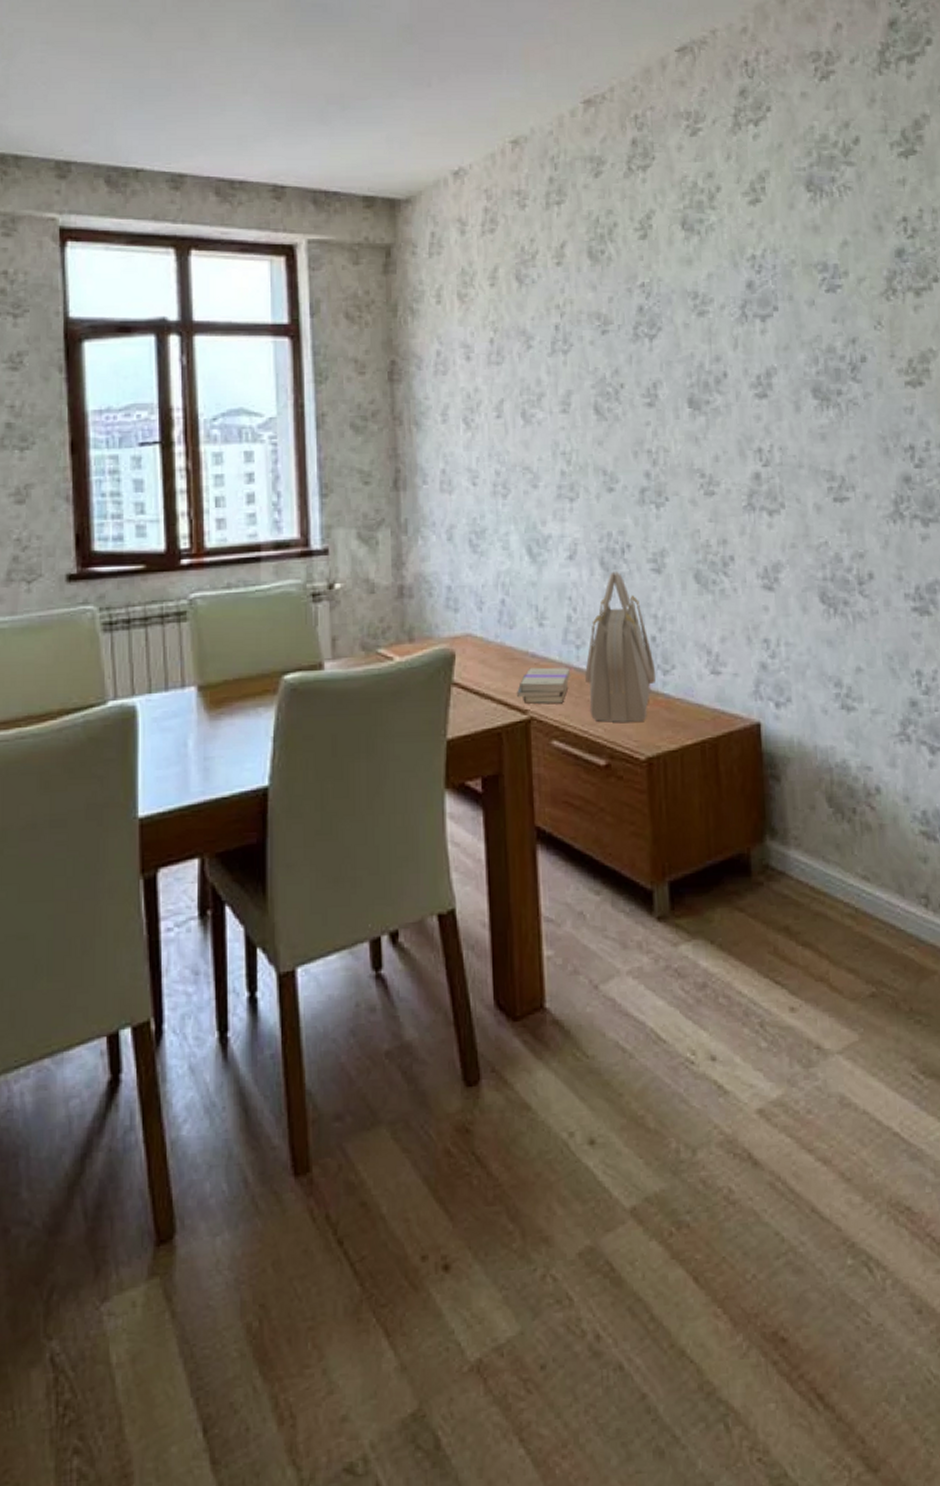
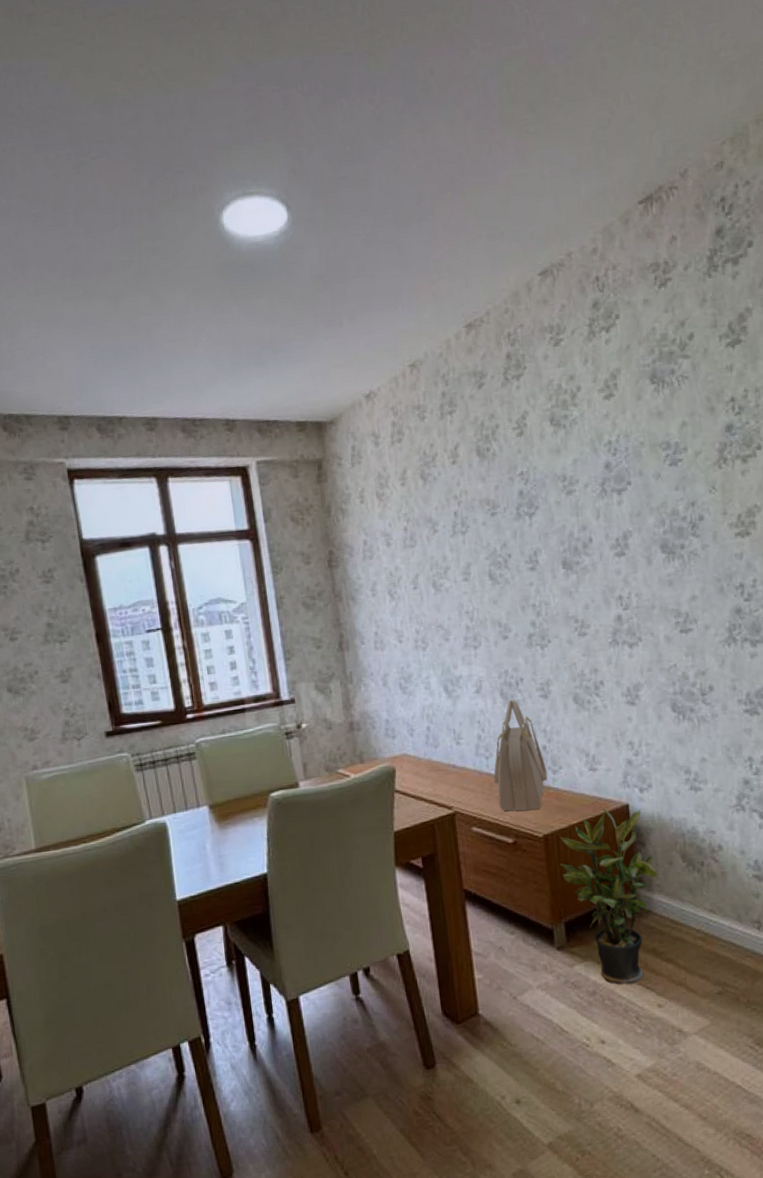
books: present [517,667,571,705] -> none [443,773,484,802]
potted plant: none [666,724,797,976] -> present [560,807,659,984]

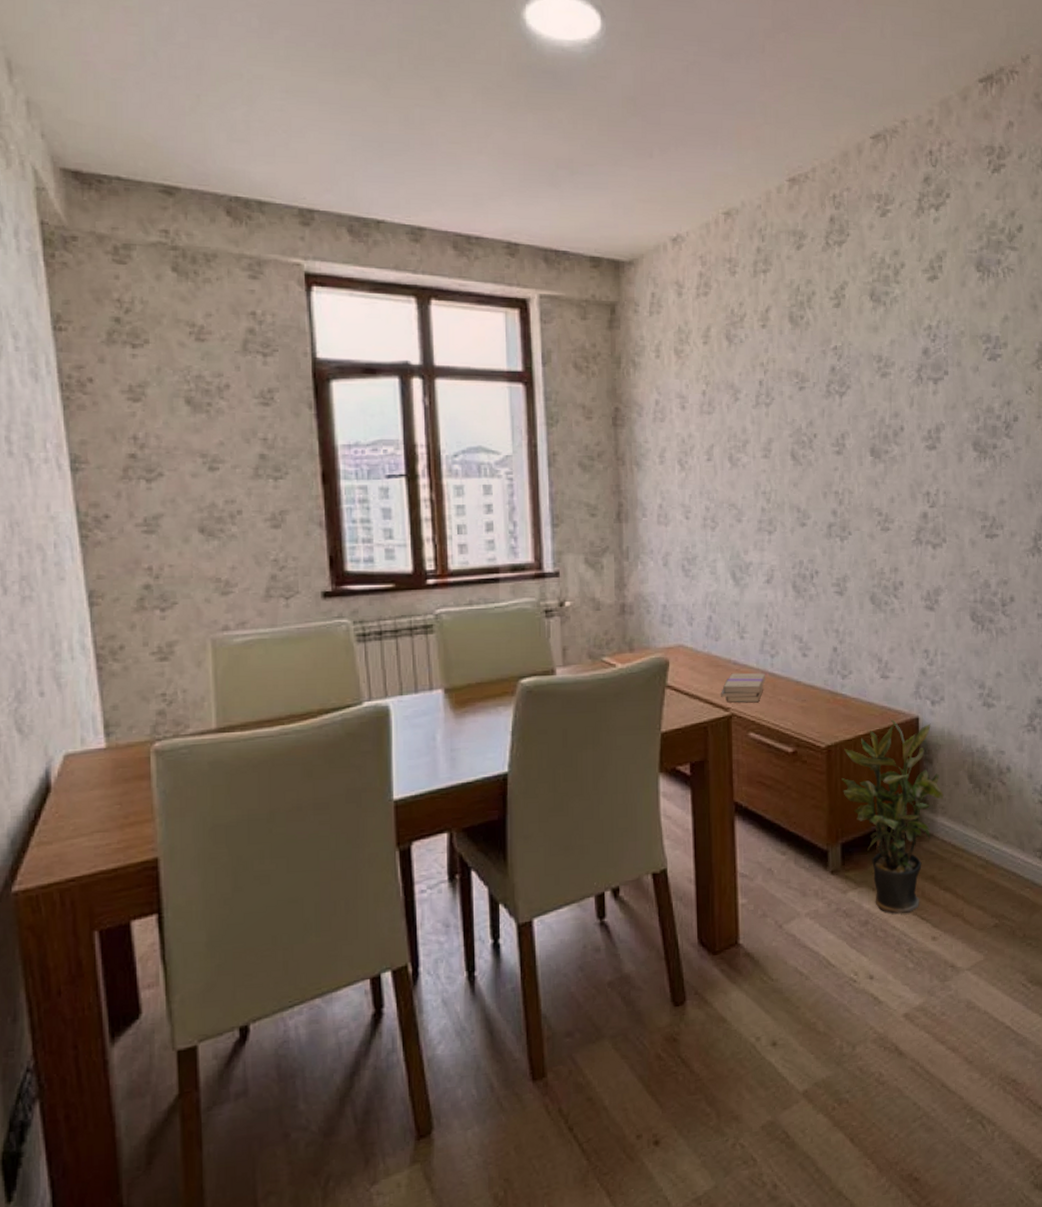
books: none [443,773,484,802] -> present [721,673,766,703]
handbag: present [493,699,548,811] -> none [777,593,836,717]

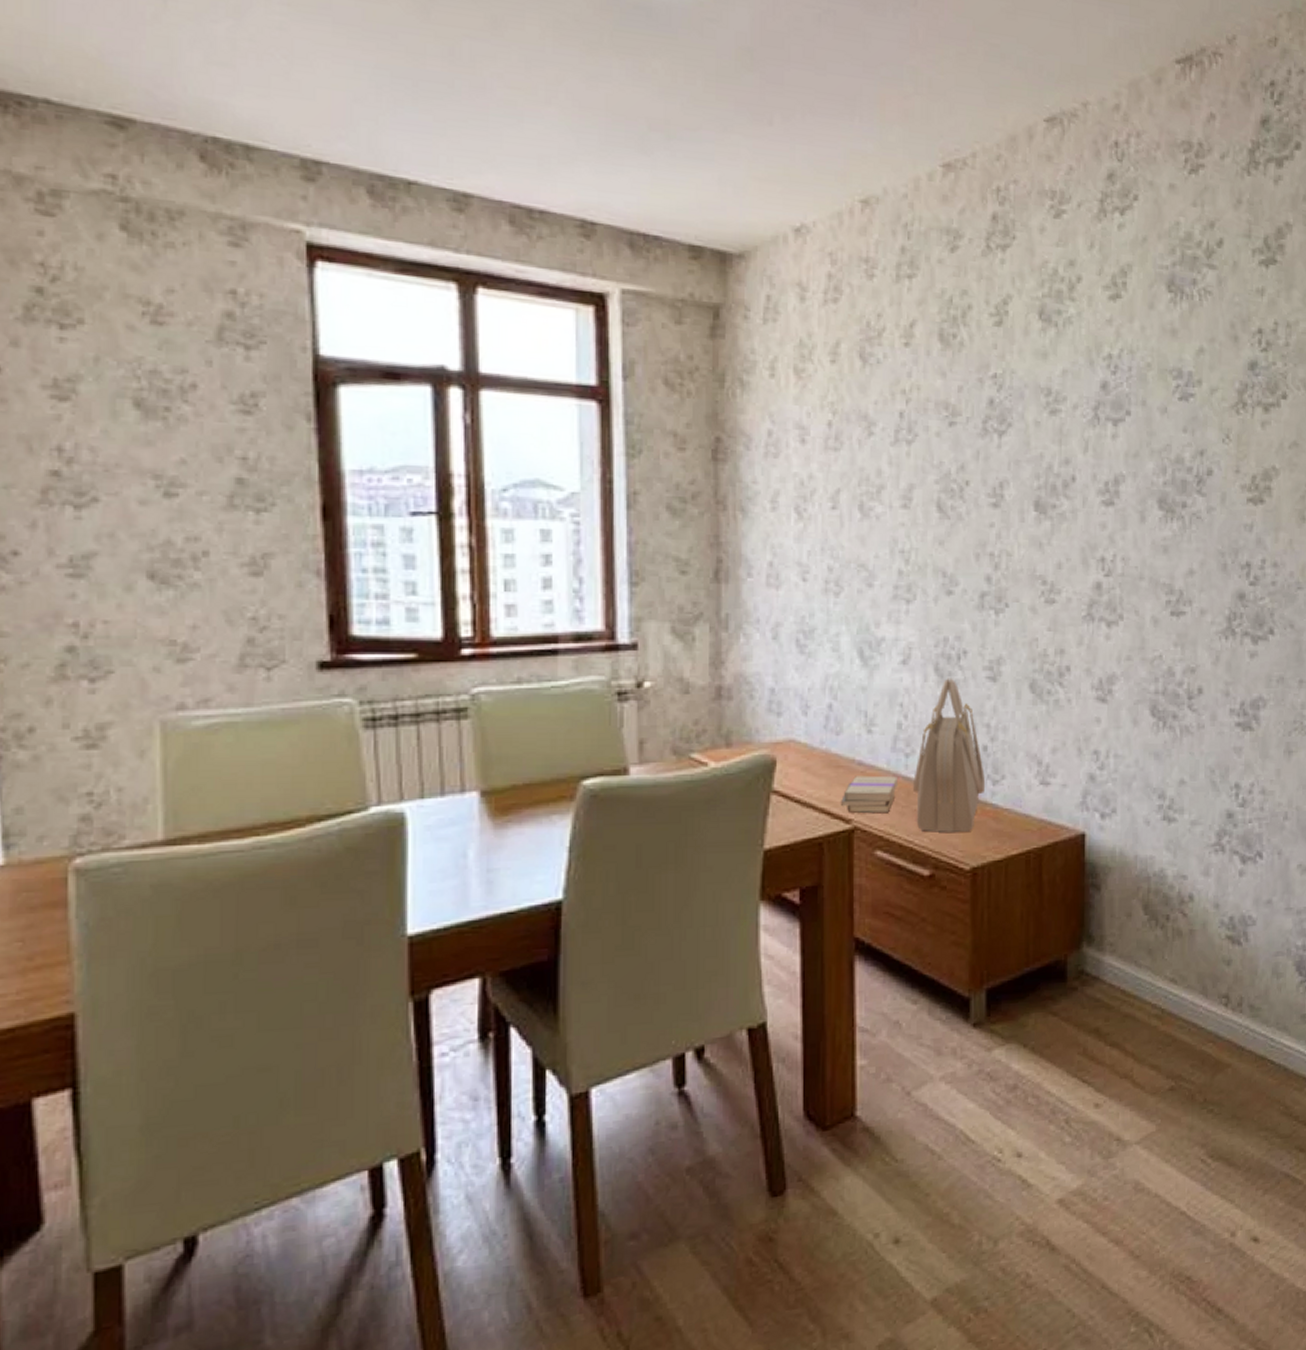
handbag: none [777,593,836,717] -> present [912,678,986,832]
potted plant: present [841,718,944,914] -> none [989,834,1113,1076]

